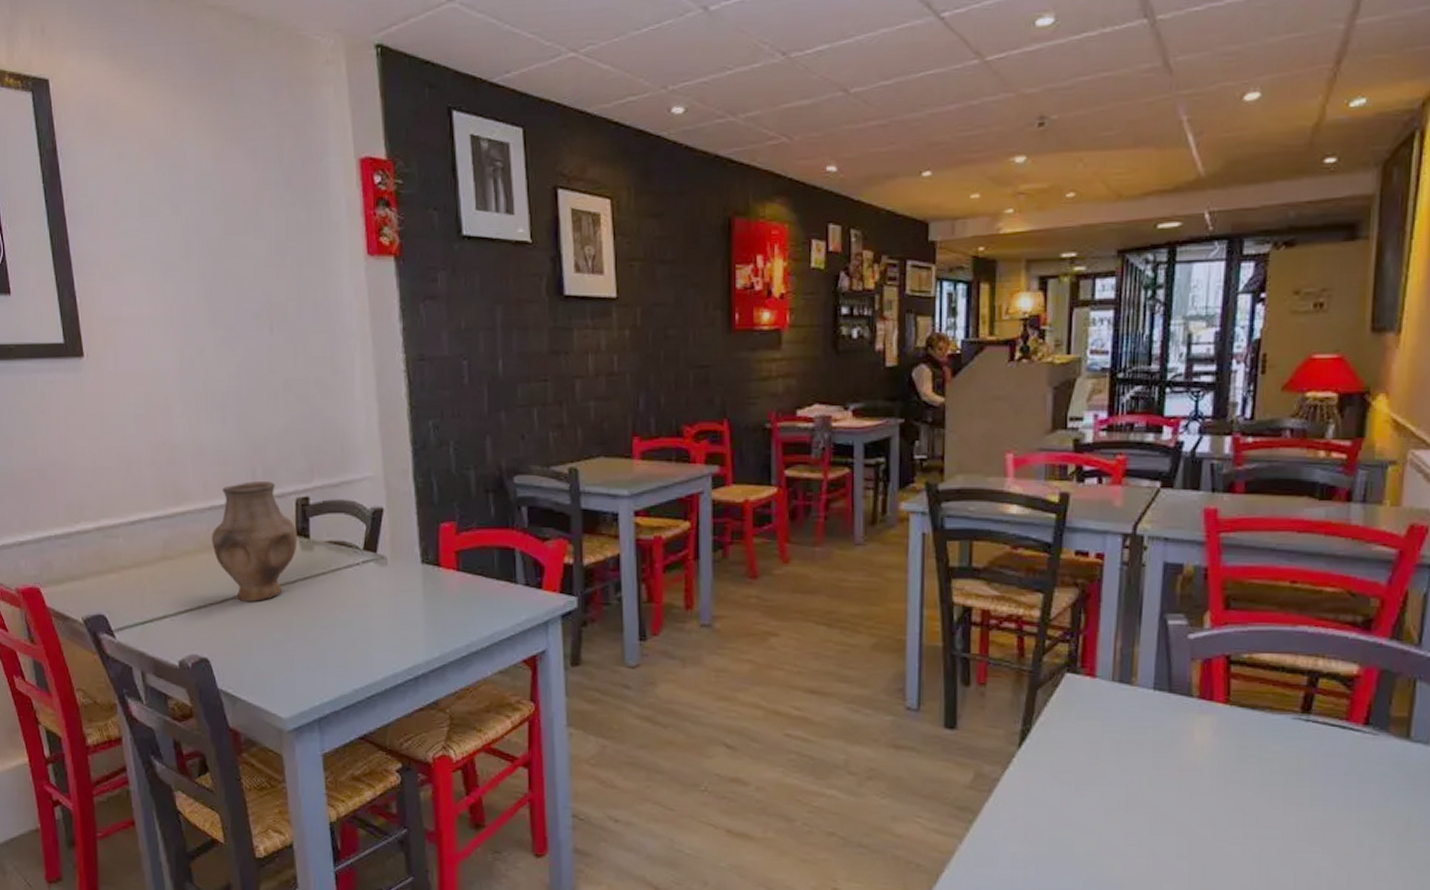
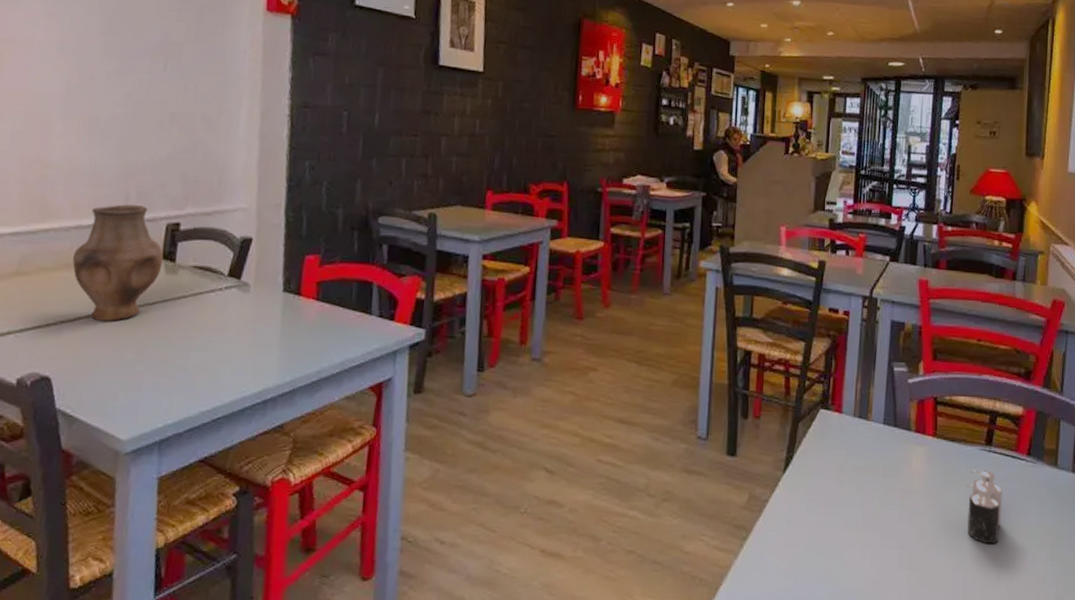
candle: none [1270,743,1327,833] -> present [965,470,1003,545]

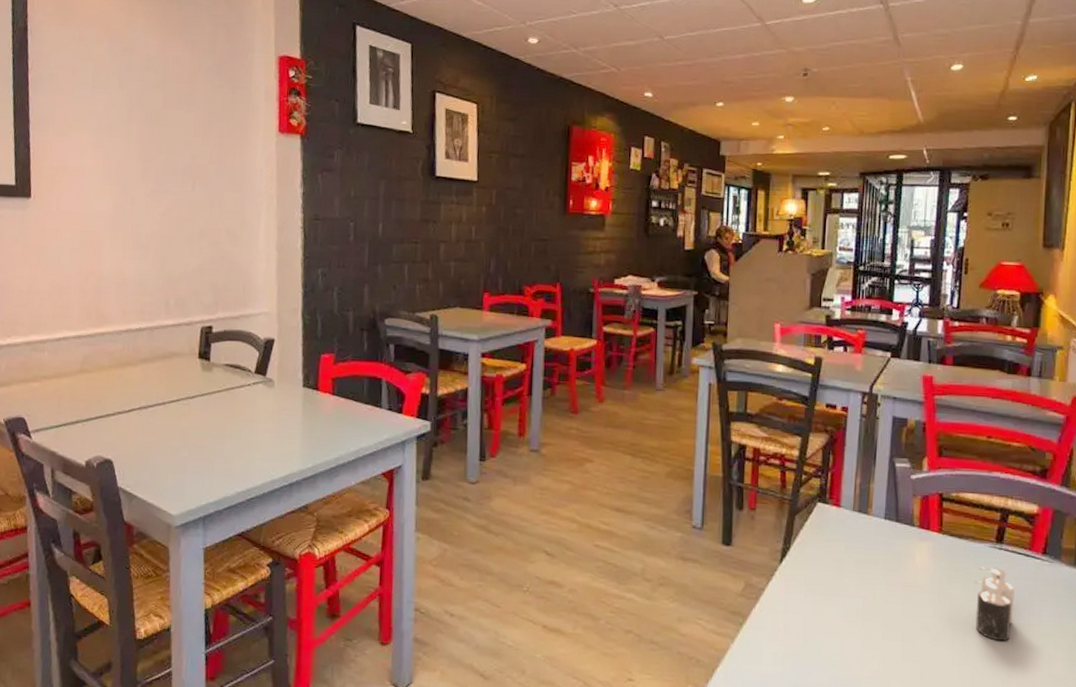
vase: present [72,204,164,321] -> none [125,310,200,413]

